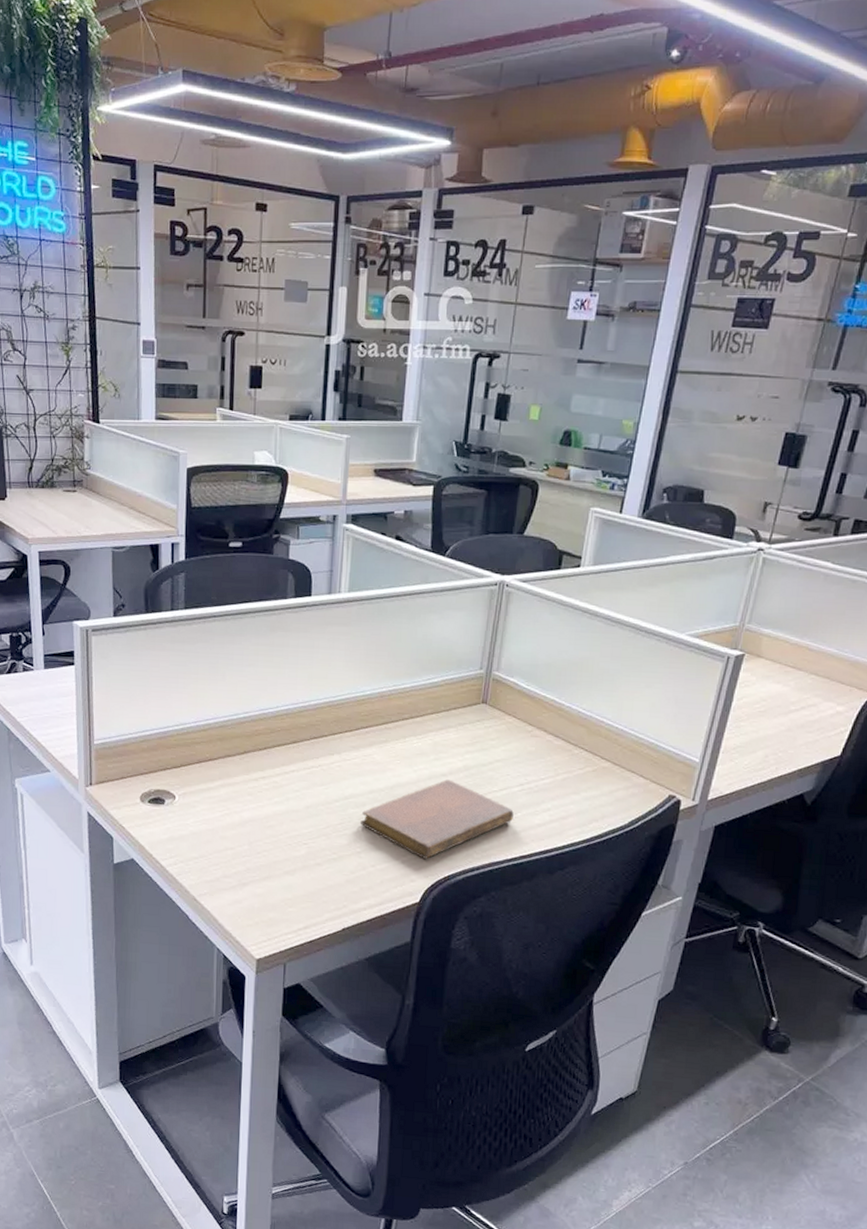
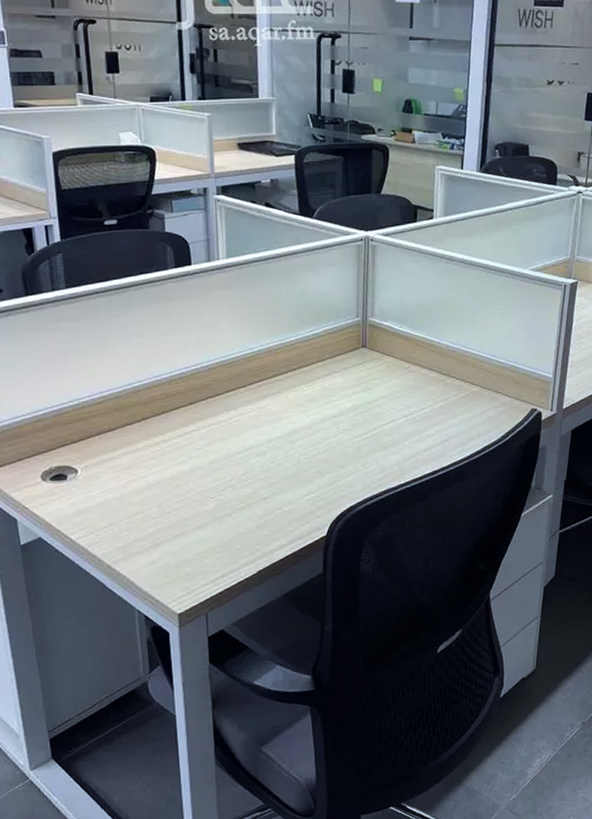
notebook: present [361,779,514,860] -> none [263,420,402,496]

